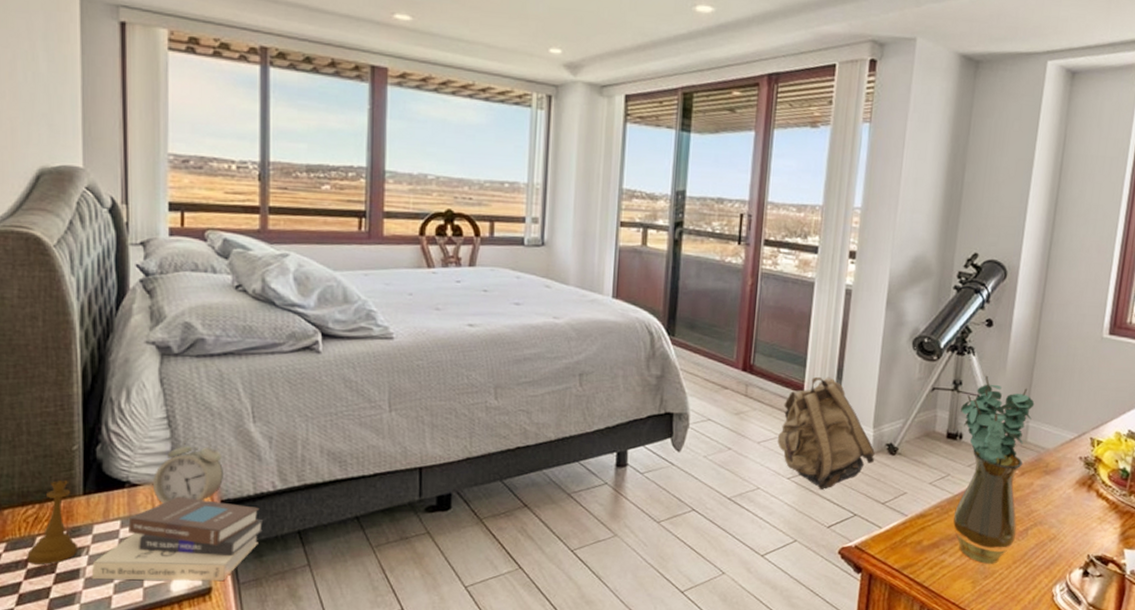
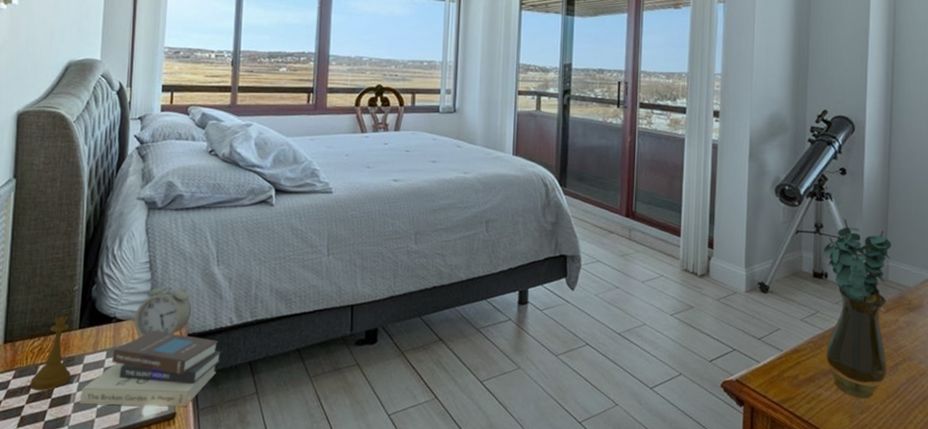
backpack: present [777,376,875,490] -> none [659,221,749,326]

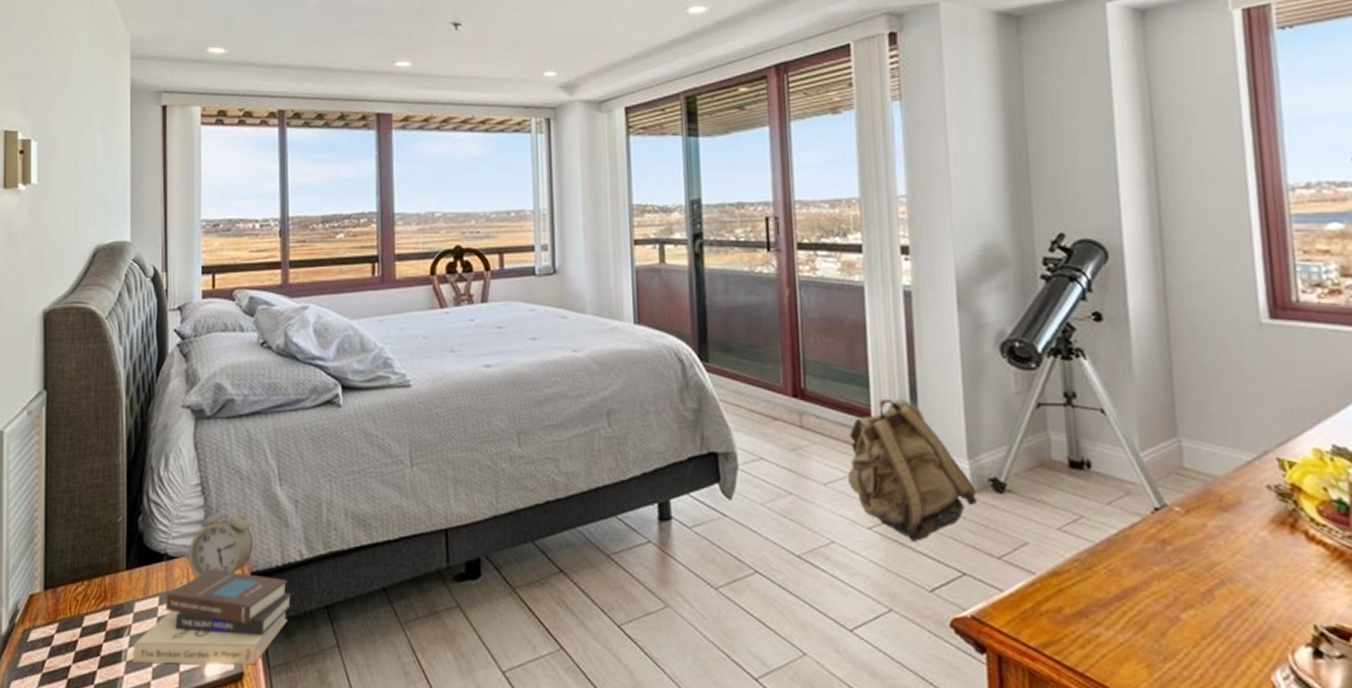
chess piece: present [30,315,71,390] -> none [76,553,120,646]
backpack: none [659,221,749,326] -> present [847,398,978,541]
vase: present [824,218,892,399] -> none [1081,383,1198,640]

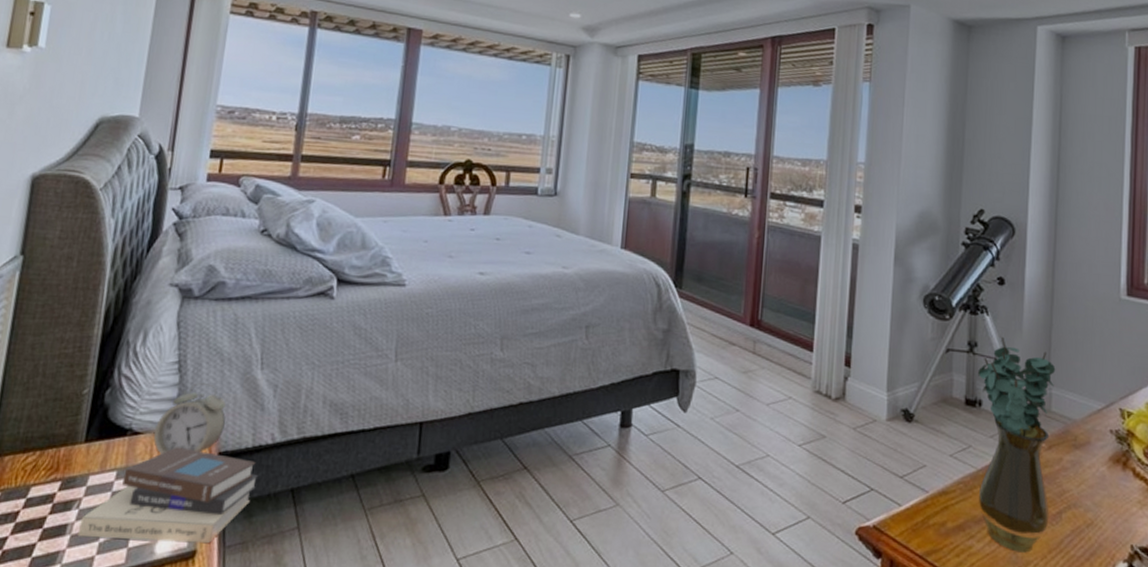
backpack: present [847,398,978,541] -> none [786,334,891,459]
vase: none [1081,383,1198,640] -> present [978,336,1056,553]

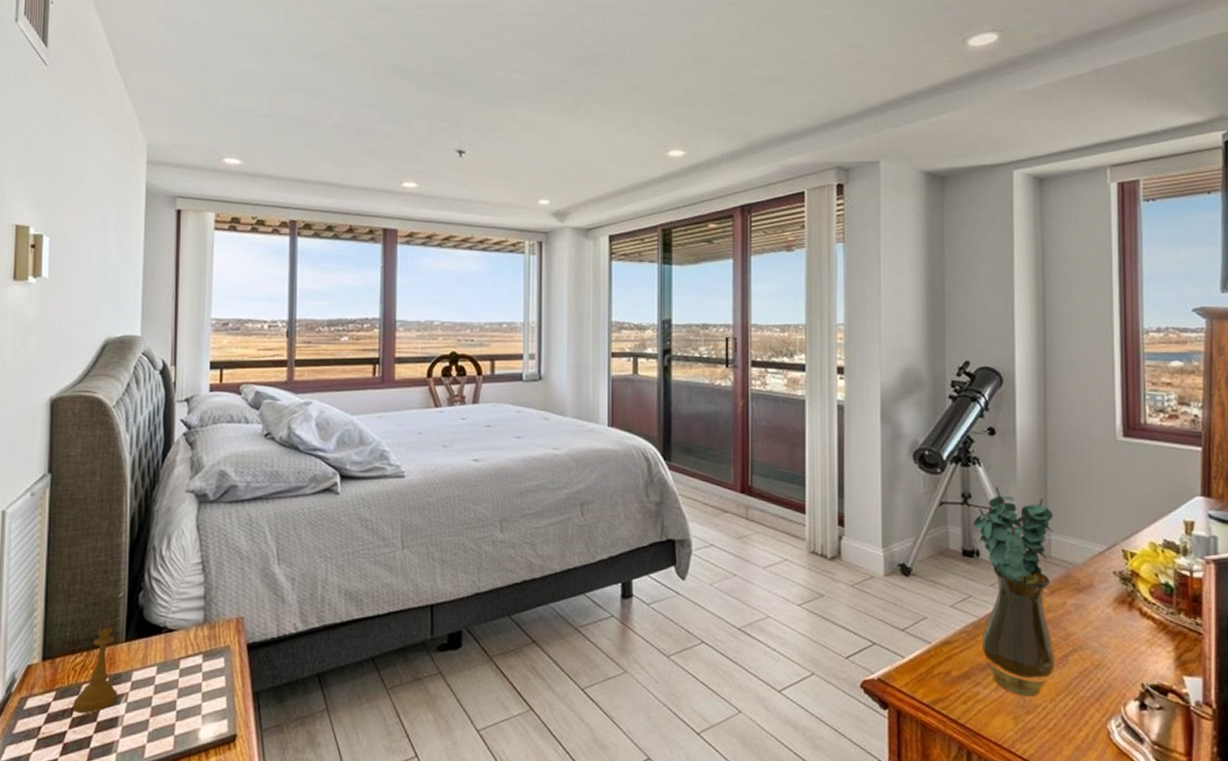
chess piece: none [17,425,74,518] -> present [73,627,117,713]
books: present [77,447,259,544] -> none [128,641,286,728]
alarm clock: present [154,382,226,454] -> none [187,580,250,649]

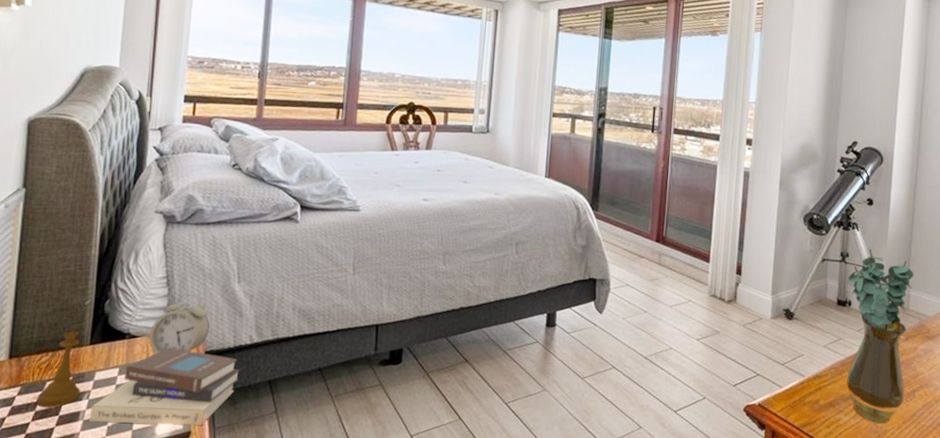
books: none [128,641,286,728] -> present [89,347,240,426]
alarm clock: none [187,580,250,649] -> present [149,293,210,354]

